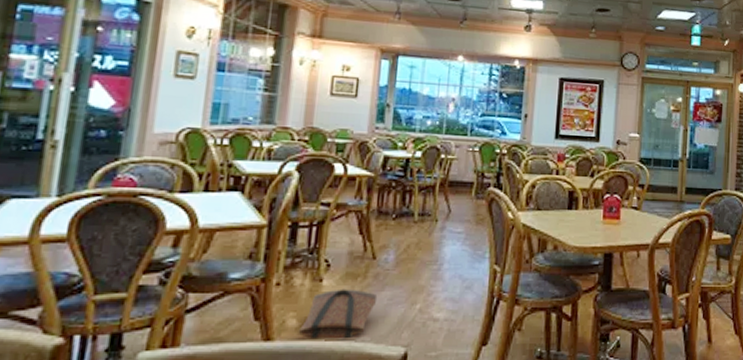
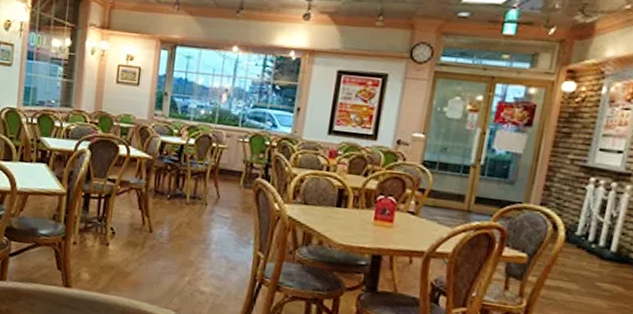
shopping bag: present [298,289,378,340] -> none [90,254,153,296]

